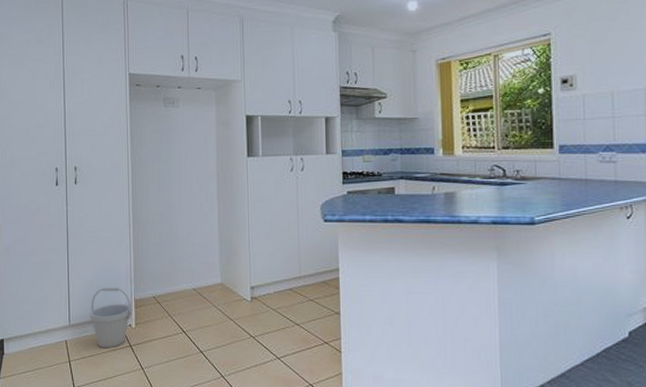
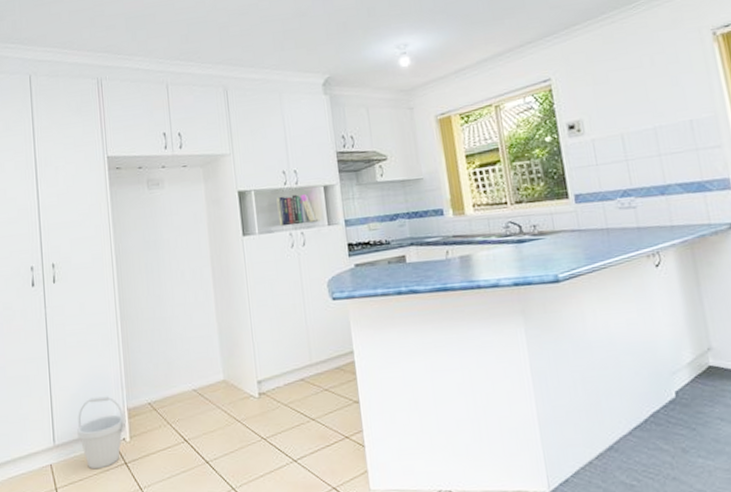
books: none [281,123,316,151] -> present [276,193,316,227]

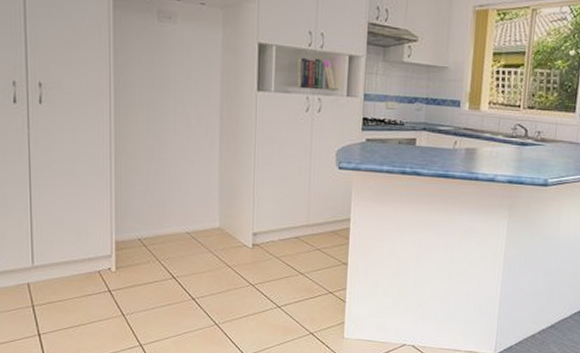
bucket: present [77,396,125,470] -> none [59,226,112,293]

